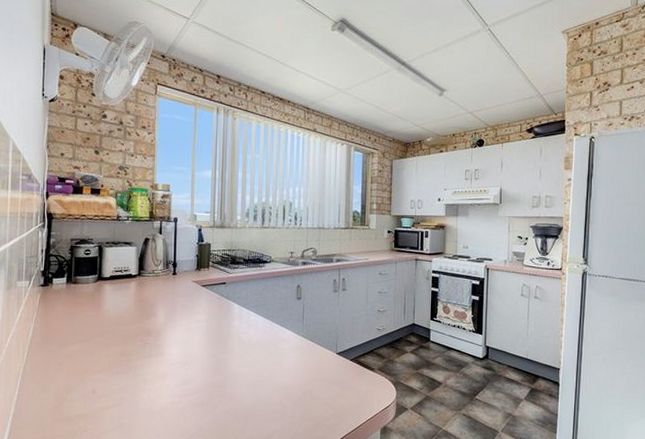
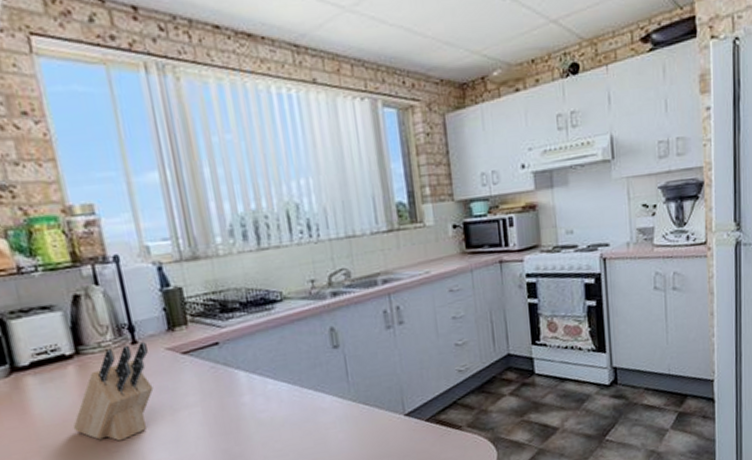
knife block: none [125,274,181,337] -> present [72,342,154,441]

